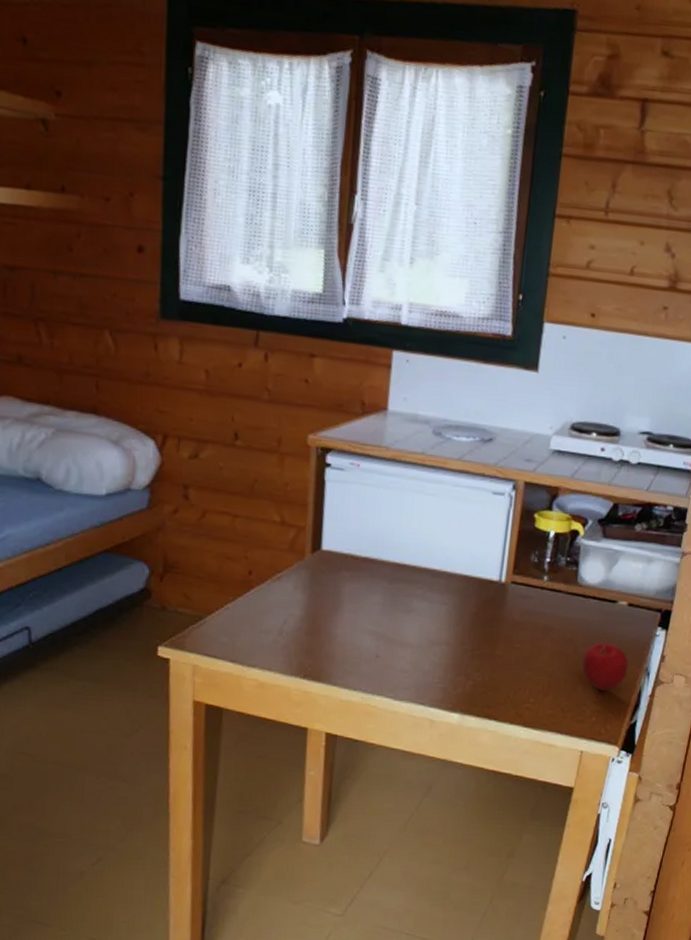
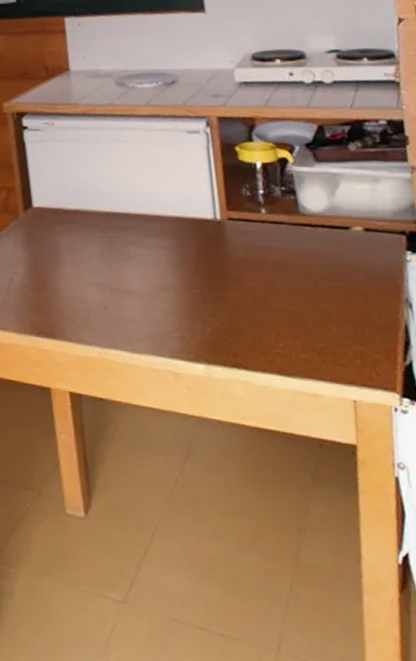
apple: present [582,642,629,691] -> none [326,274,385,328]

